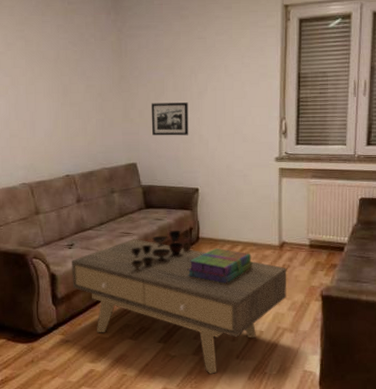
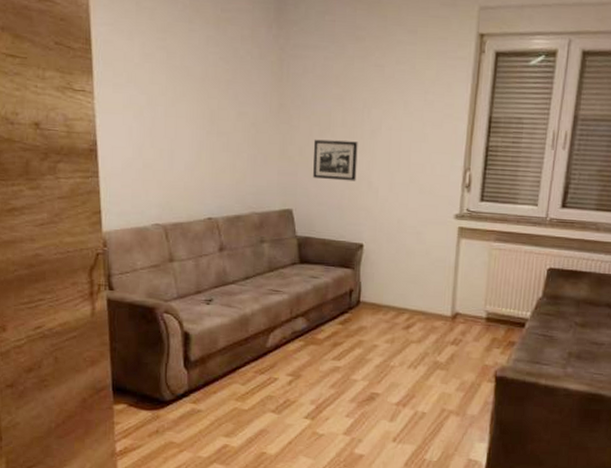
coffee table: present [72,239,287,374] -> none [208,298,459,457]
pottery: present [131,230,192,271] -> none [279,290,351,336]
stack of books: present [187,247,253,284] -> none [343,314,420,356]

